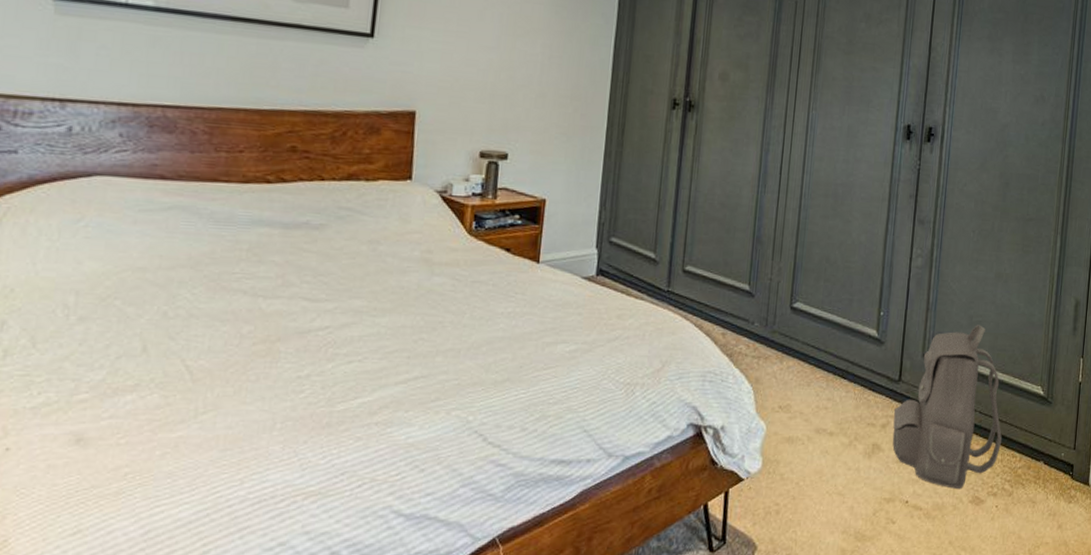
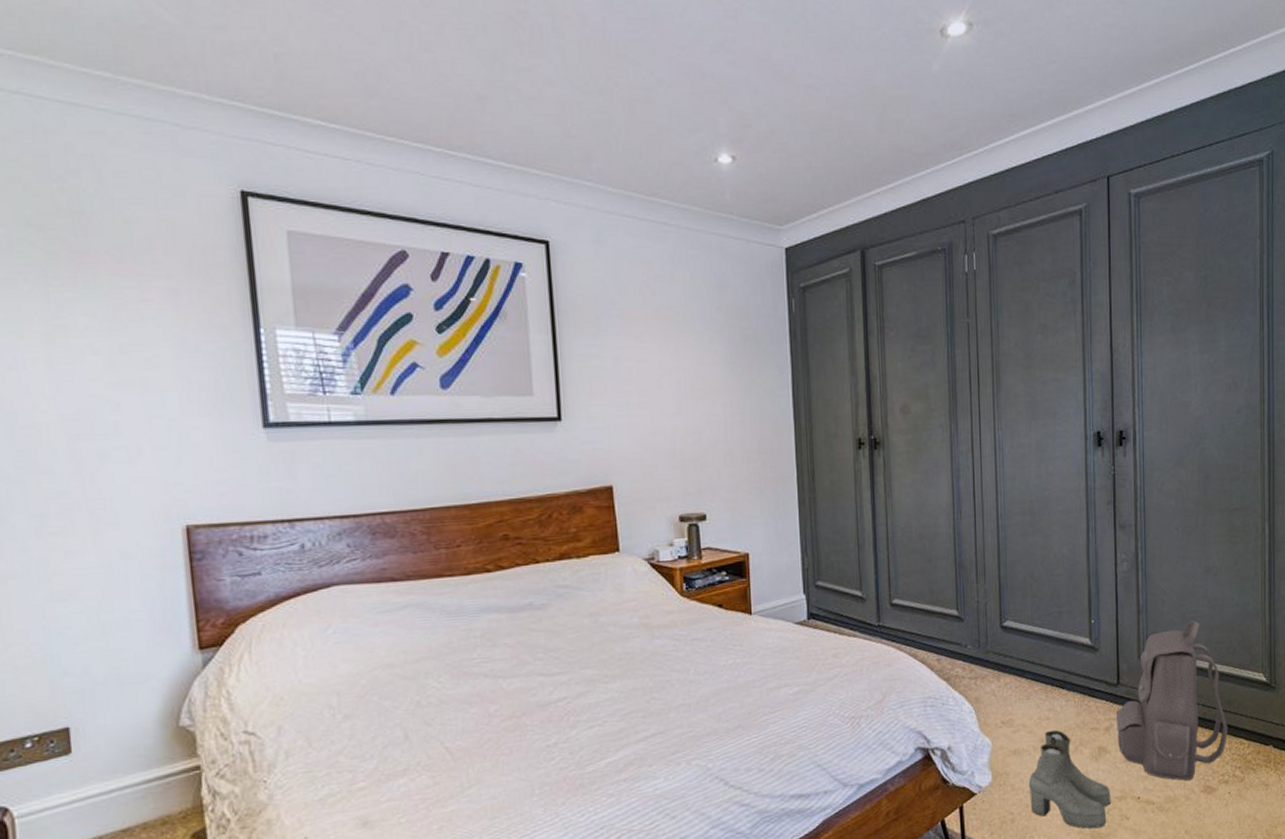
boots: none [797,421,880,530] -> present [1028,730,1111,829]

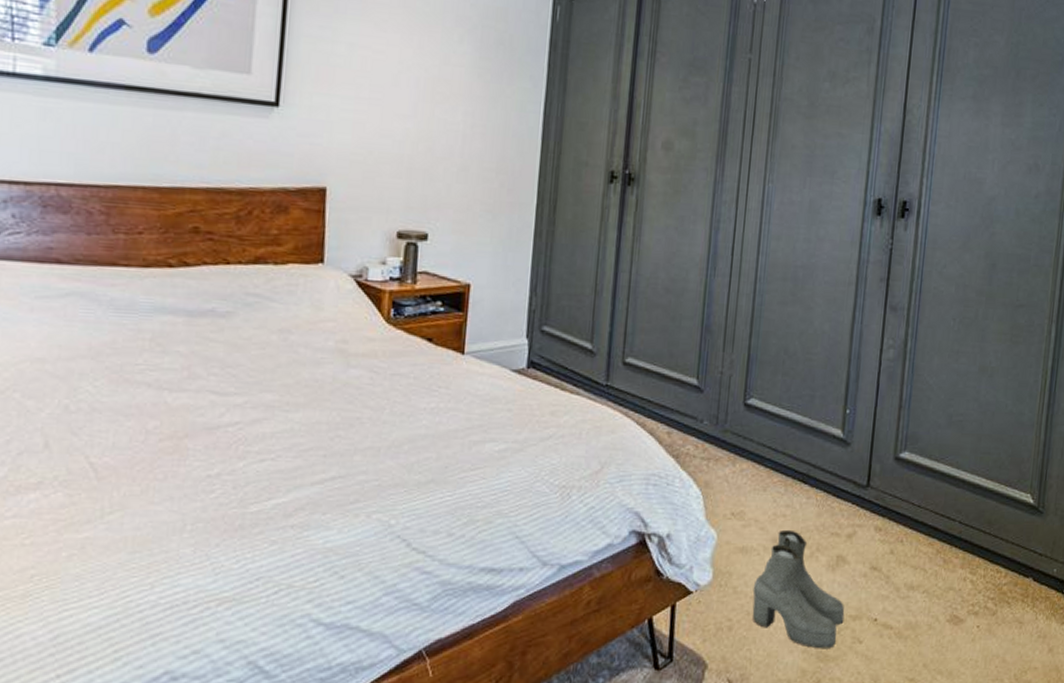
backpack: present [1116,620,1227,781] -> none [859,424,985,607]

